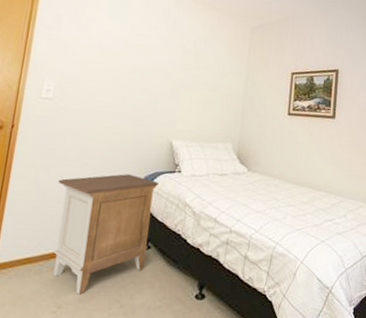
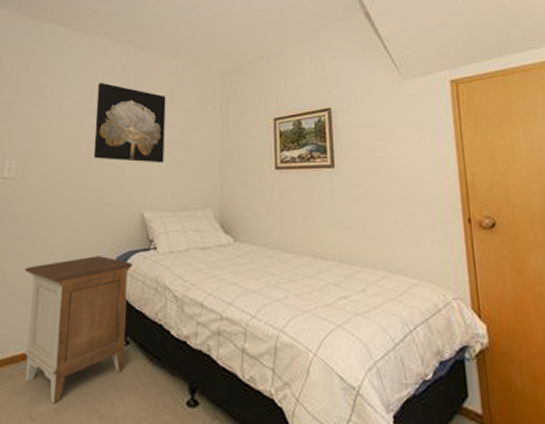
wall art: none [130,21,201,100] -> present [93,83,166,163]

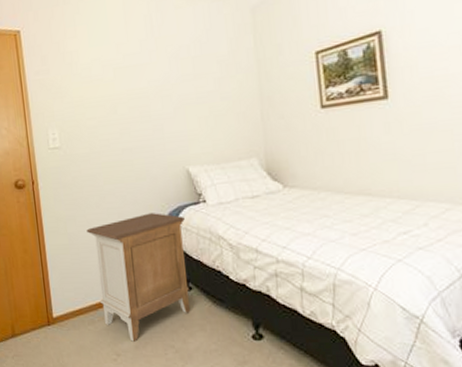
wall art: present [93,83,166,163] -> none [122,38,202,120]

